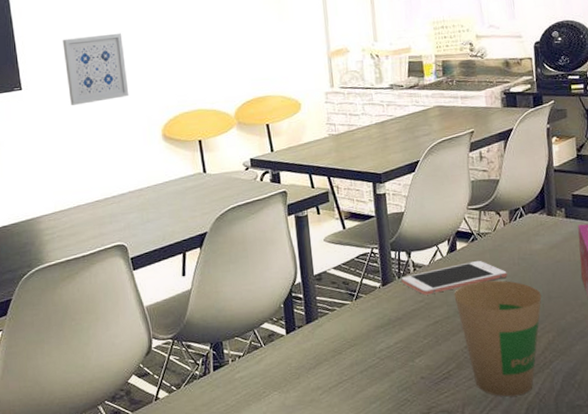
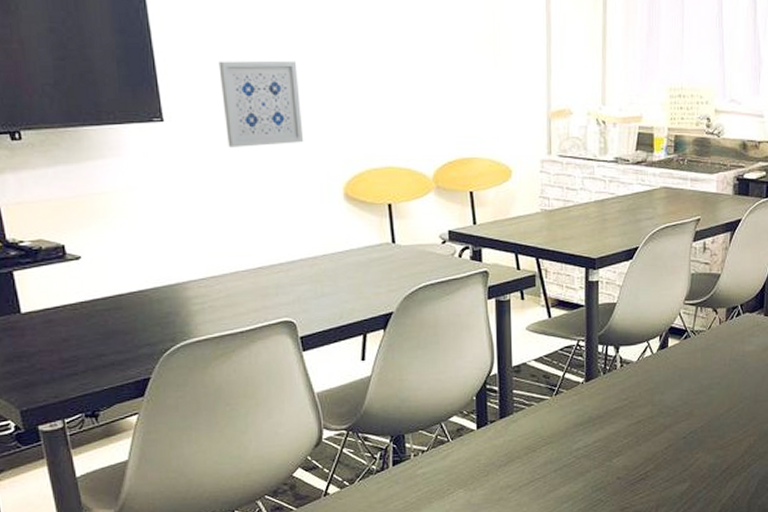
cell phone: present [401,260,508,295] -> none [606,359,717,393]
paper cup: present [454,280,542,397] -> none [660,381,748,499]

